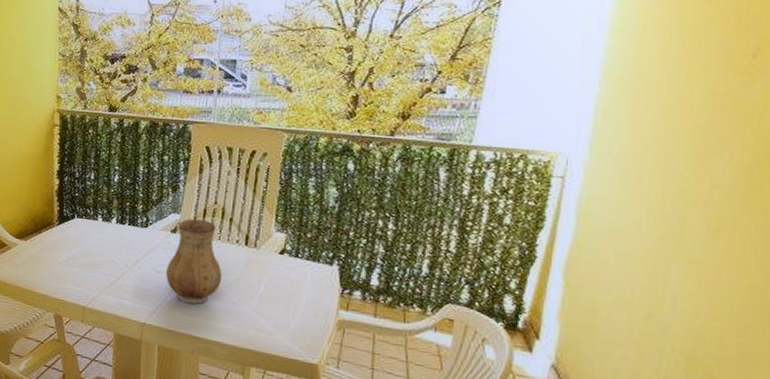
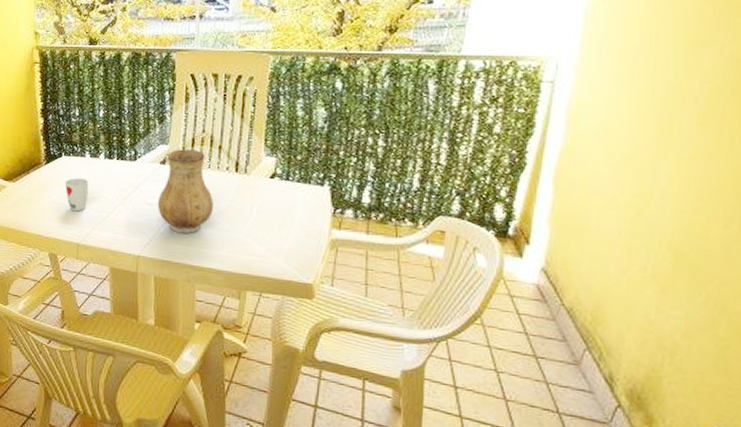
cup: none [75,240,100,275] -> present [65,178,89,212]

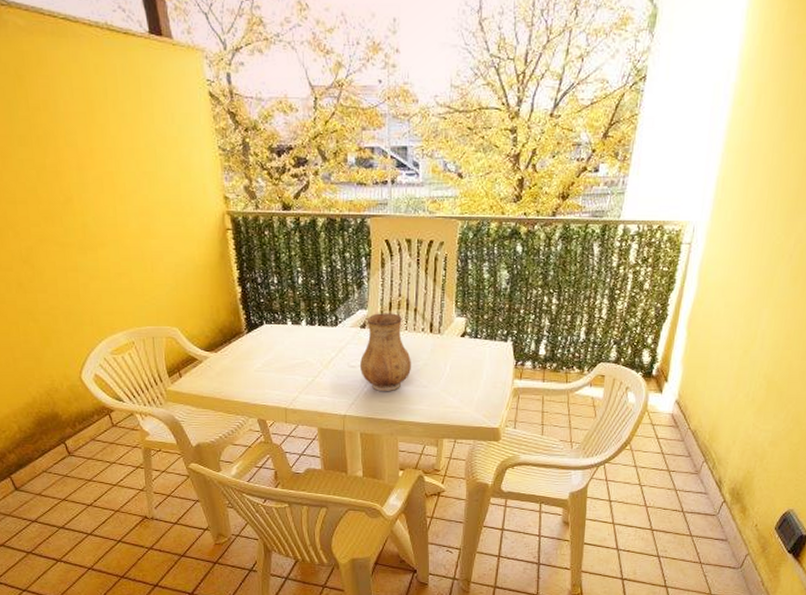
cup: present [65,178,89,212] -> none [269,345,293,378]

